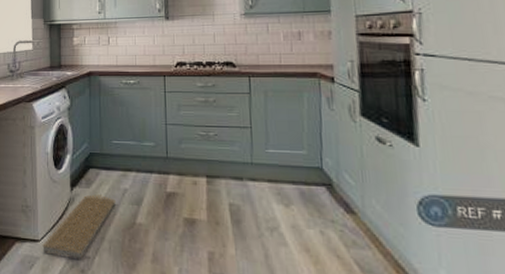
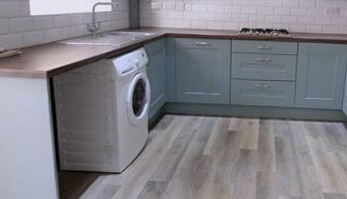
woven basket: present [42,194,116,258] -> none [123,135,187,183]

